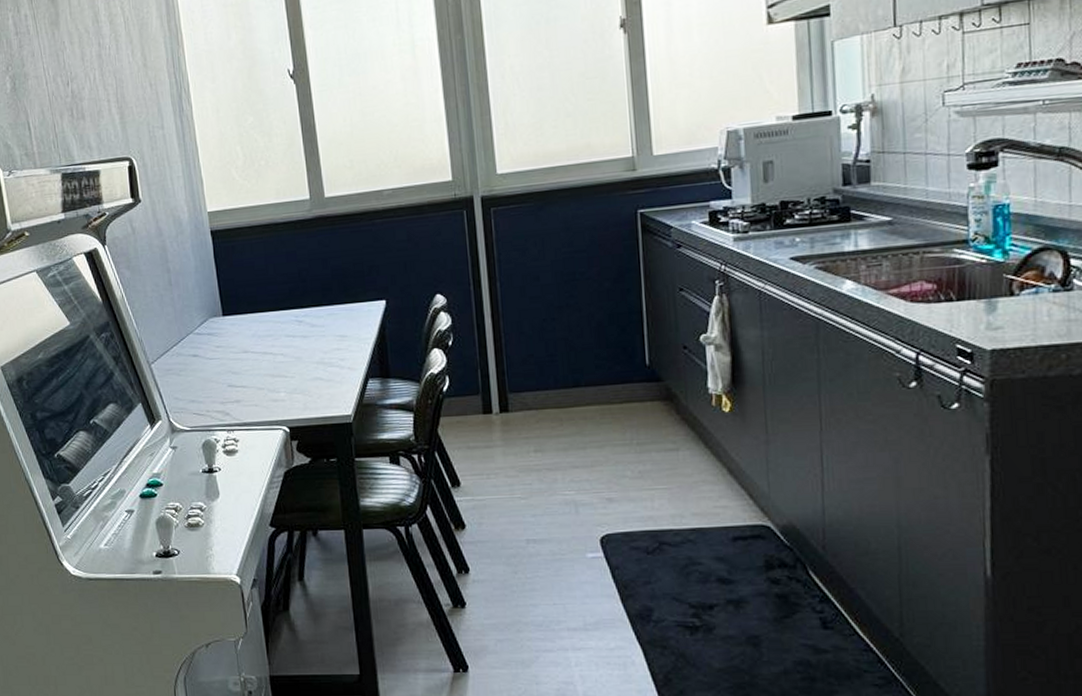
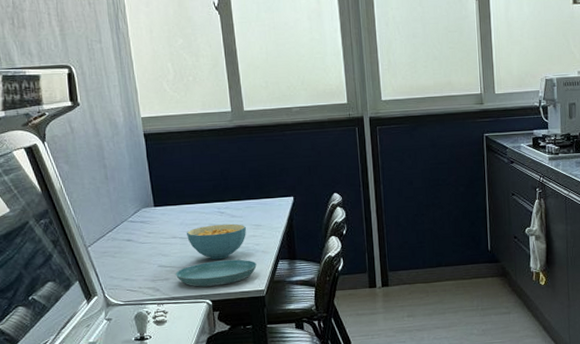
saucer: none [246,377,342,411] -> present [175,259,257,287]
cereal bowl: none [260,334,329,378] -> present [187,223,246,260]

